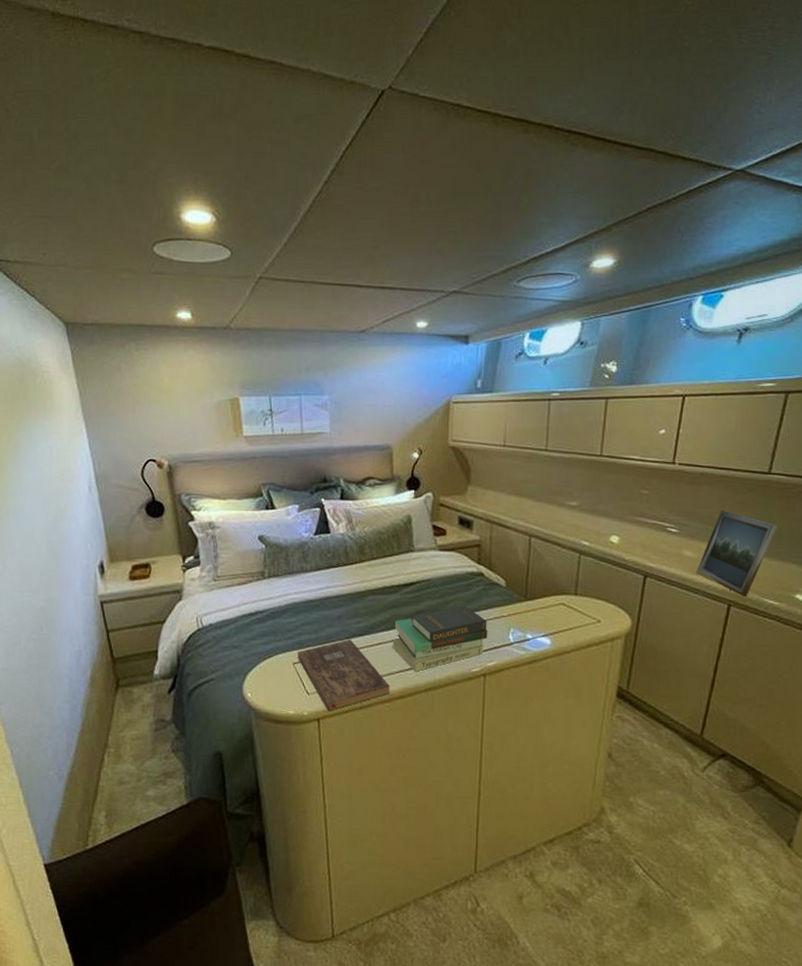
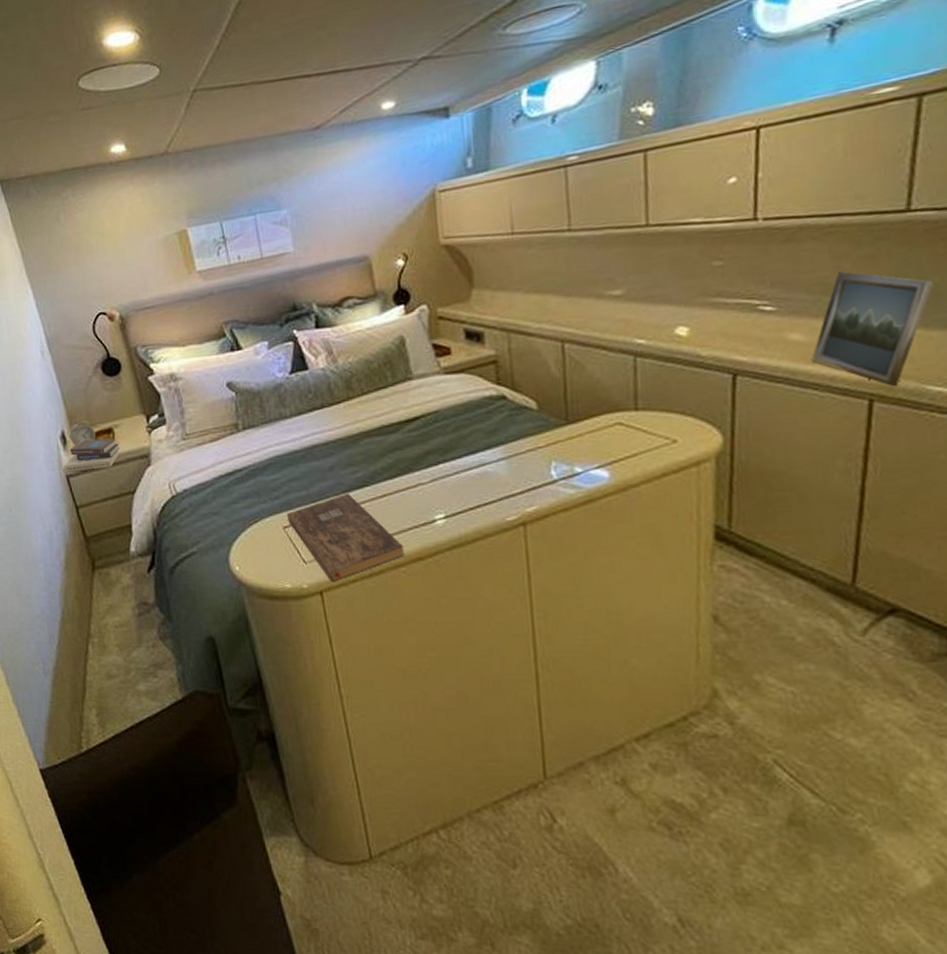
books: none [99,571,155,599] -> present [64,438,120,473]
alarm clock: none [108,550,133,576] -> present [69,417,95,446]
books: present [391,605,488,672] -> none [398,438,522,527]

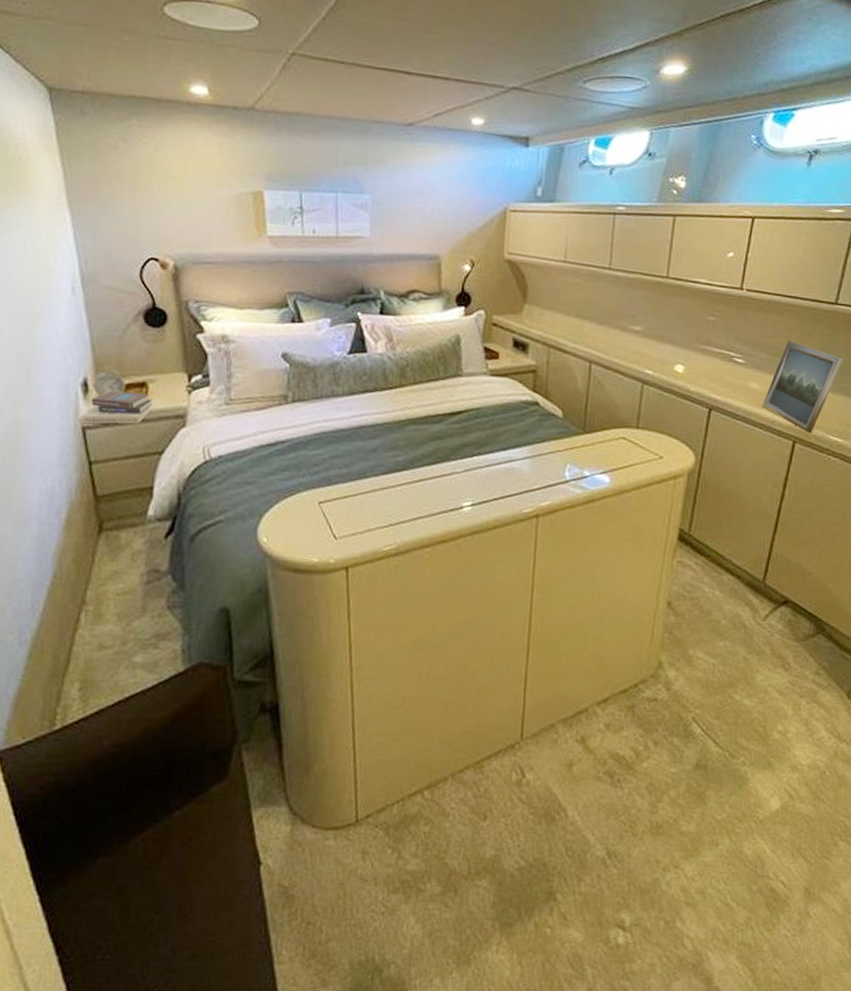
bible: present [286,493,405,583] -> none [323,474,432,559]

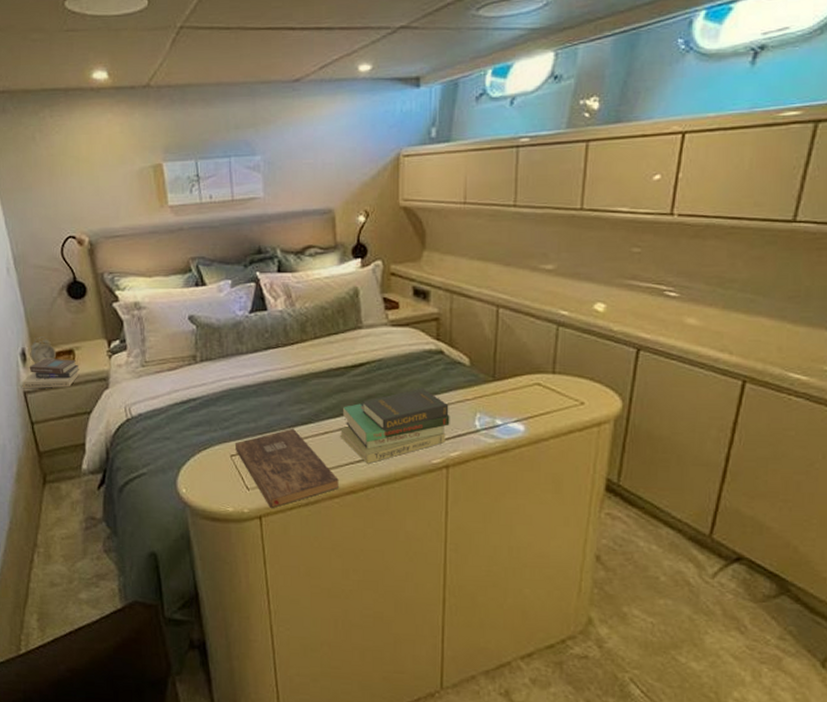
bible: none [323,474,432,559] -> present [234,428,340,509]
books: none [434,437,542,513] -> present [339,387,450,464]
picture frame: present [762,341,844,434] -> none [702,268,806,372]

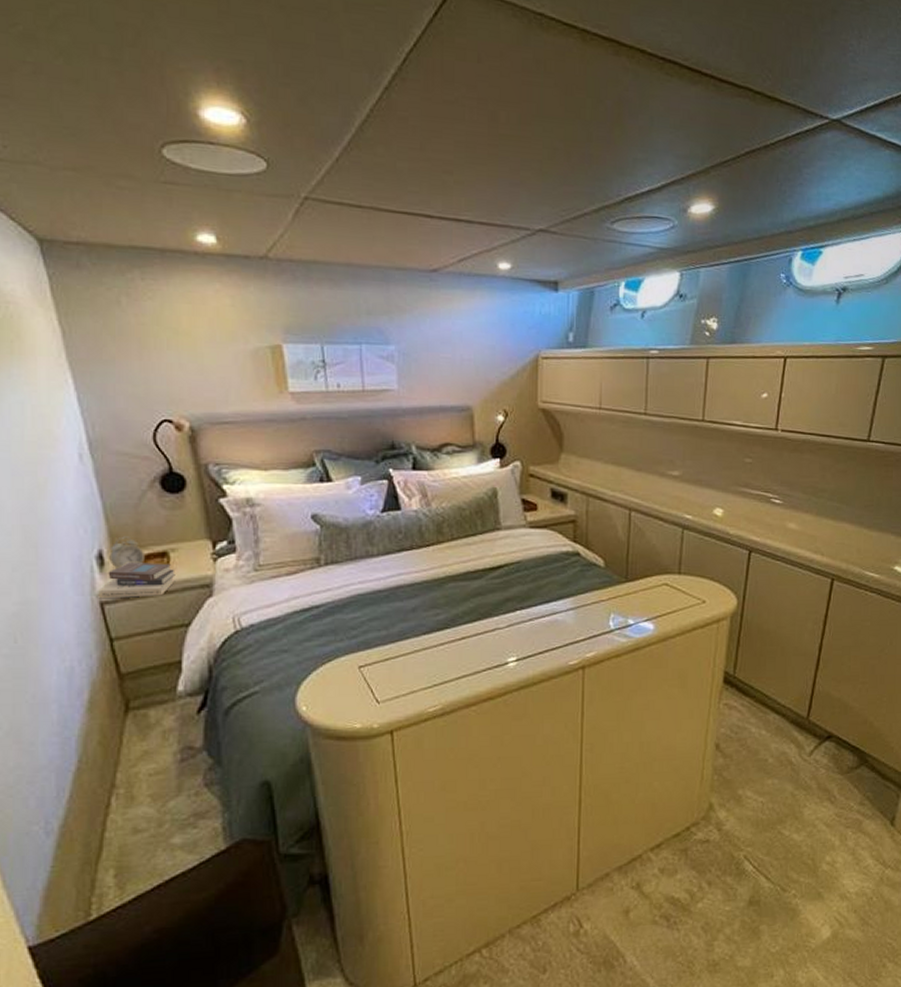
bible: present [234,428,340,509] -> none [363,634,477,722]
books: present [339,387,450,464] -> none [477,589,586,669]

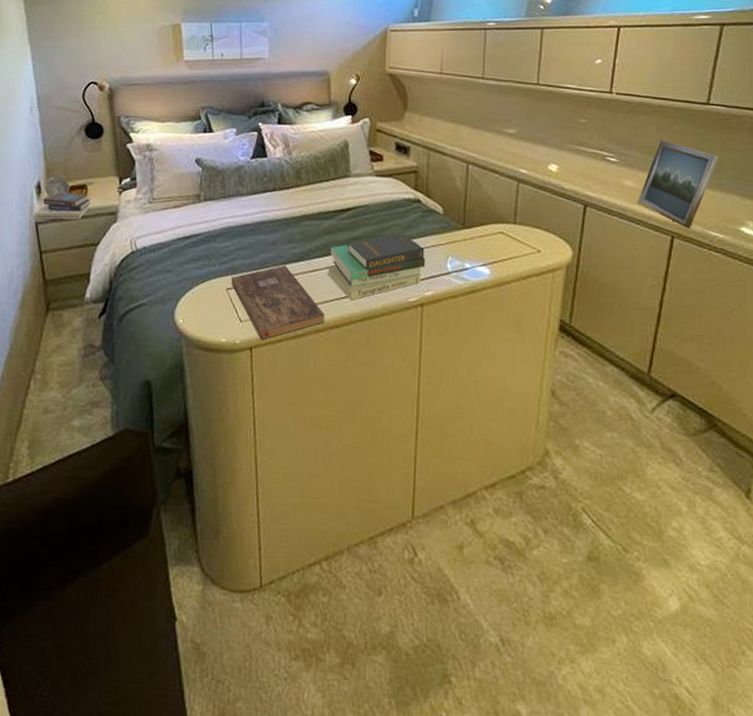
bible: none [363,634,477,722] -> present [230,265,325,341]
books: none [477,589,586,669] -> present [327,232,426,300]
picture frame: none [800,480,877,571] -> present [637,140,719,229]

